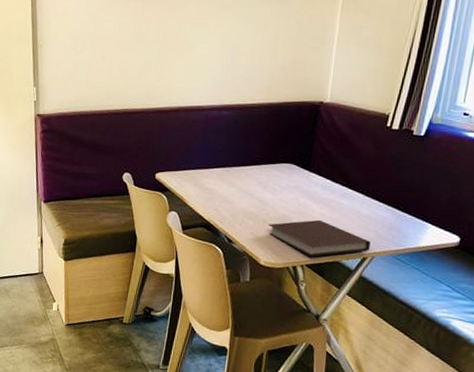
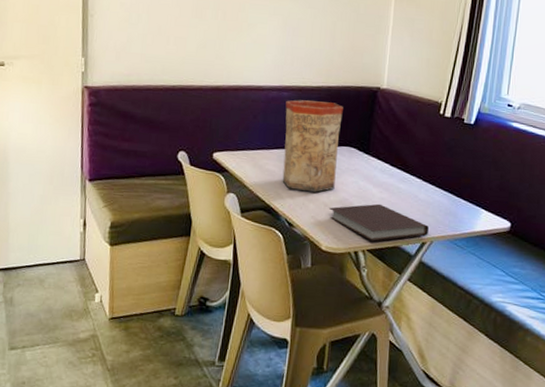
vase: none [222,118,284,210] -> present [282,100,343,193]

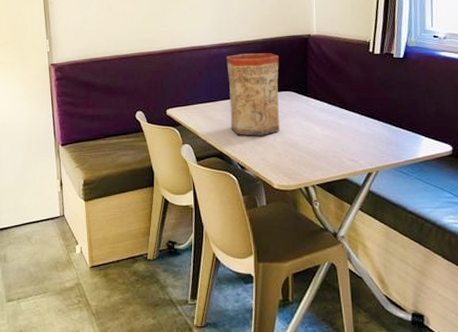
notebook: present [329,203,429,242] -> none [277,140,373,176]

